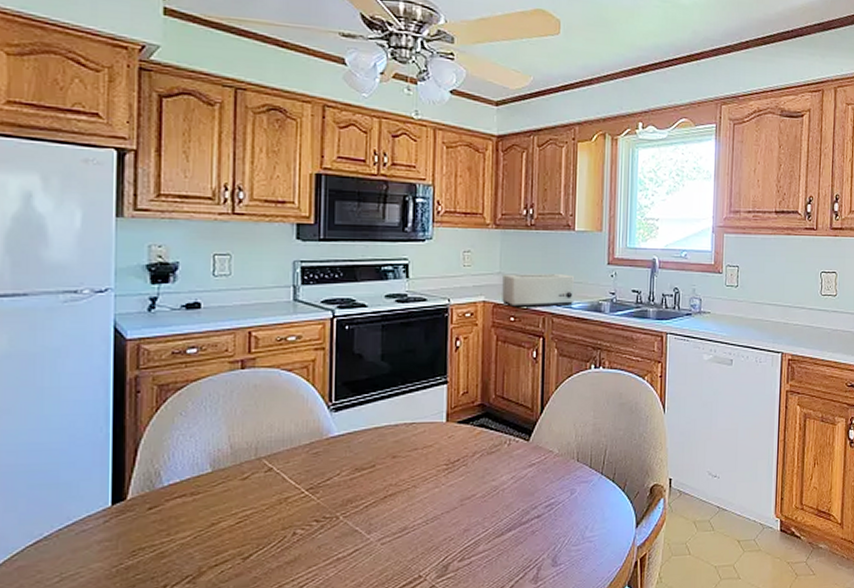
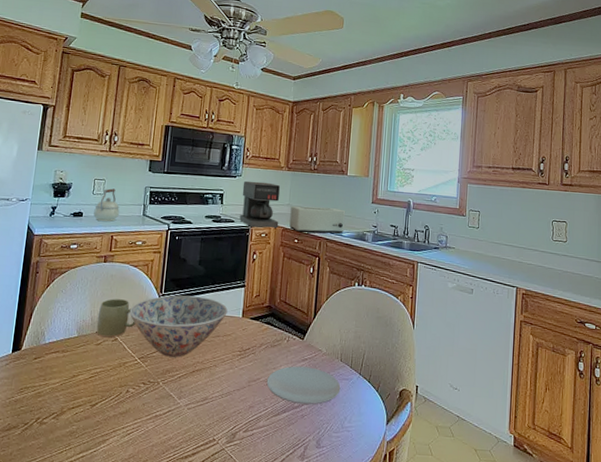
kettle: none [218,266,259,314] -> present [94,188,120,222]
mug: none [239,416,297,469] -> present [96,299,135,338]
bowl: none [286,401,426,483] -> present [129,295,228,357]
coffee maker: none [434,244,488,308] -> present [239,180,281,230]
plate: none [484,473,579,519] -> present [266,366,341,405]

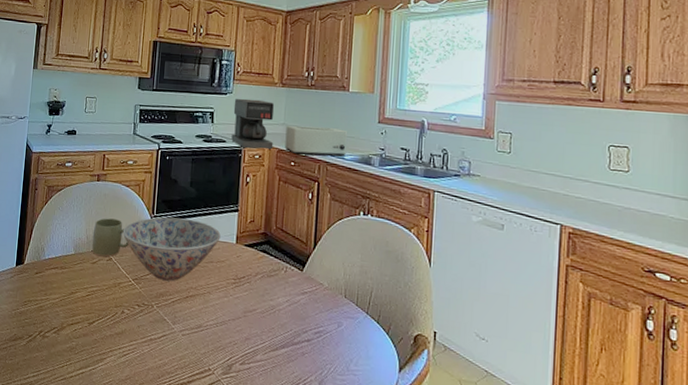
kettle: present [94,188,120,222] -> none [86,106,111,141]
plate: present [266,366,341,405] -> none [263,299,346,343]

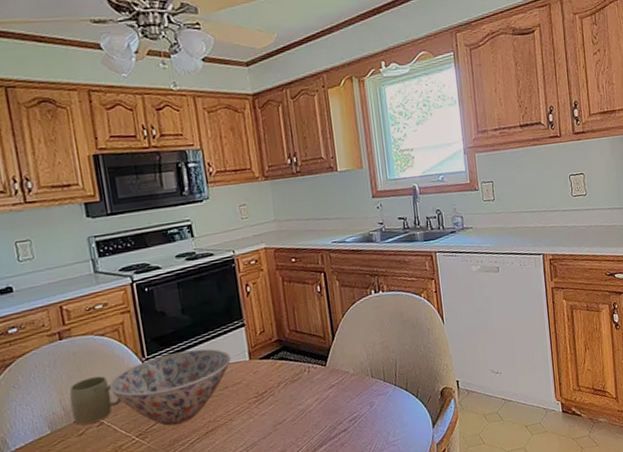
coffee maker: present [231,98,275,151] -> none [213,199,269,259]
toaster: present [285,125,348,157] -> none [278,211,347,250]

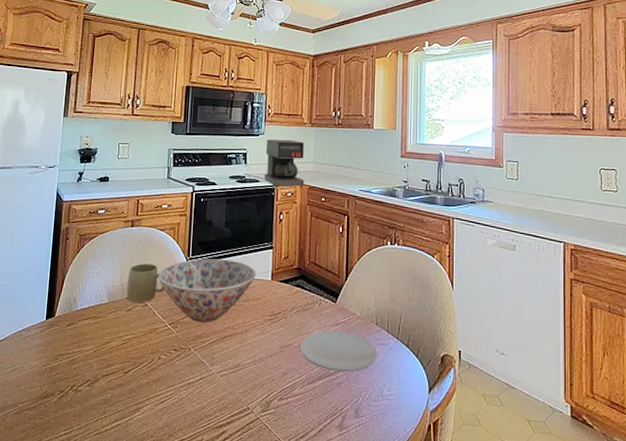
coffee maker: none [213,199,269,259] -> present [264,139,305,188]
plate: none [294,392,378,435] -> present [299,330,378,372]

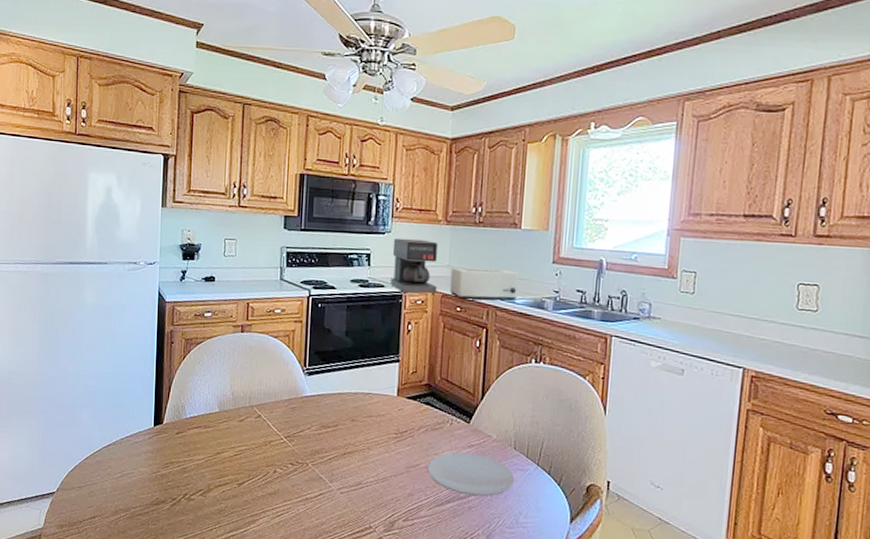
mug: present [126,263,164,303] -> none [238,372,279,414]
bowl: present [158,258,256,323] -> none [272,369,380,438]
toaster: none [315,162,374,191] -> present [450,267,520,301]

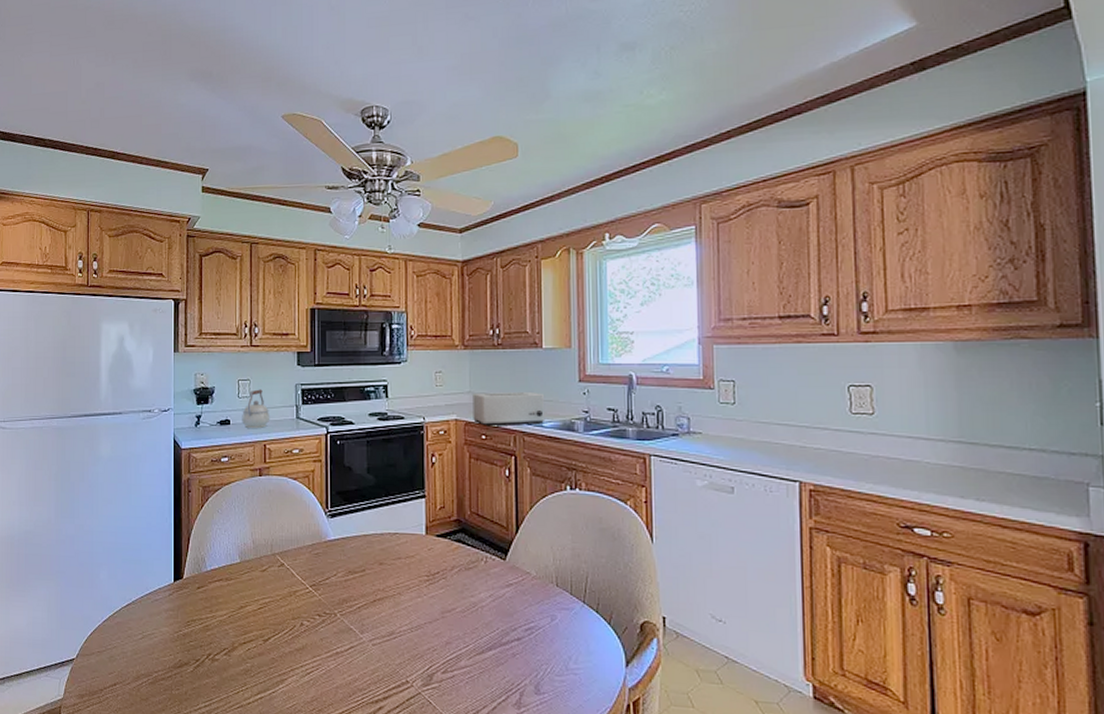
kettle: none [227,249,255,288] -> present [242,389,271,429]
coffee maker: present [390,238,439,296] -> none [410,366,460,426]
plate: present [427,452,515,497] -> none [464,593,560,642]

